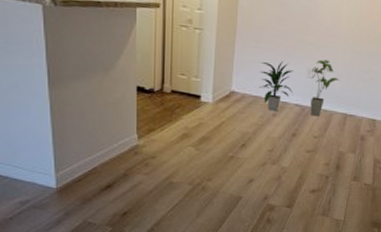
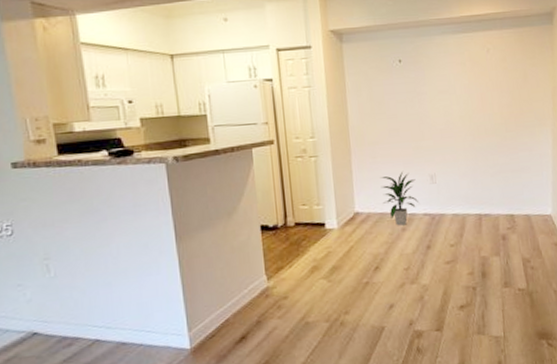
house plant: present [310,59,340,116] -> none [434,161,466,223]

